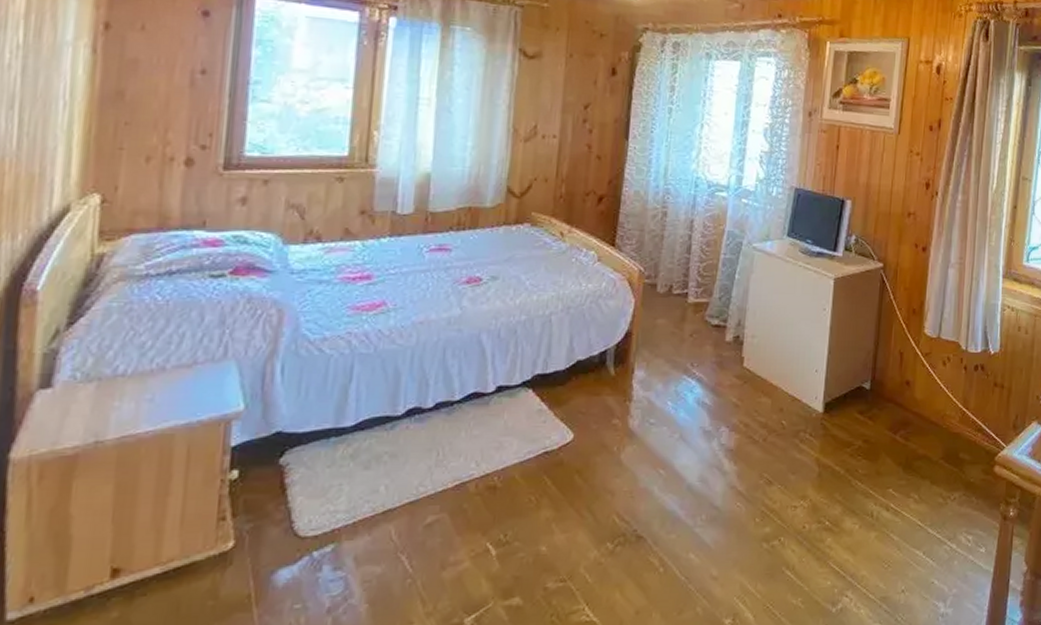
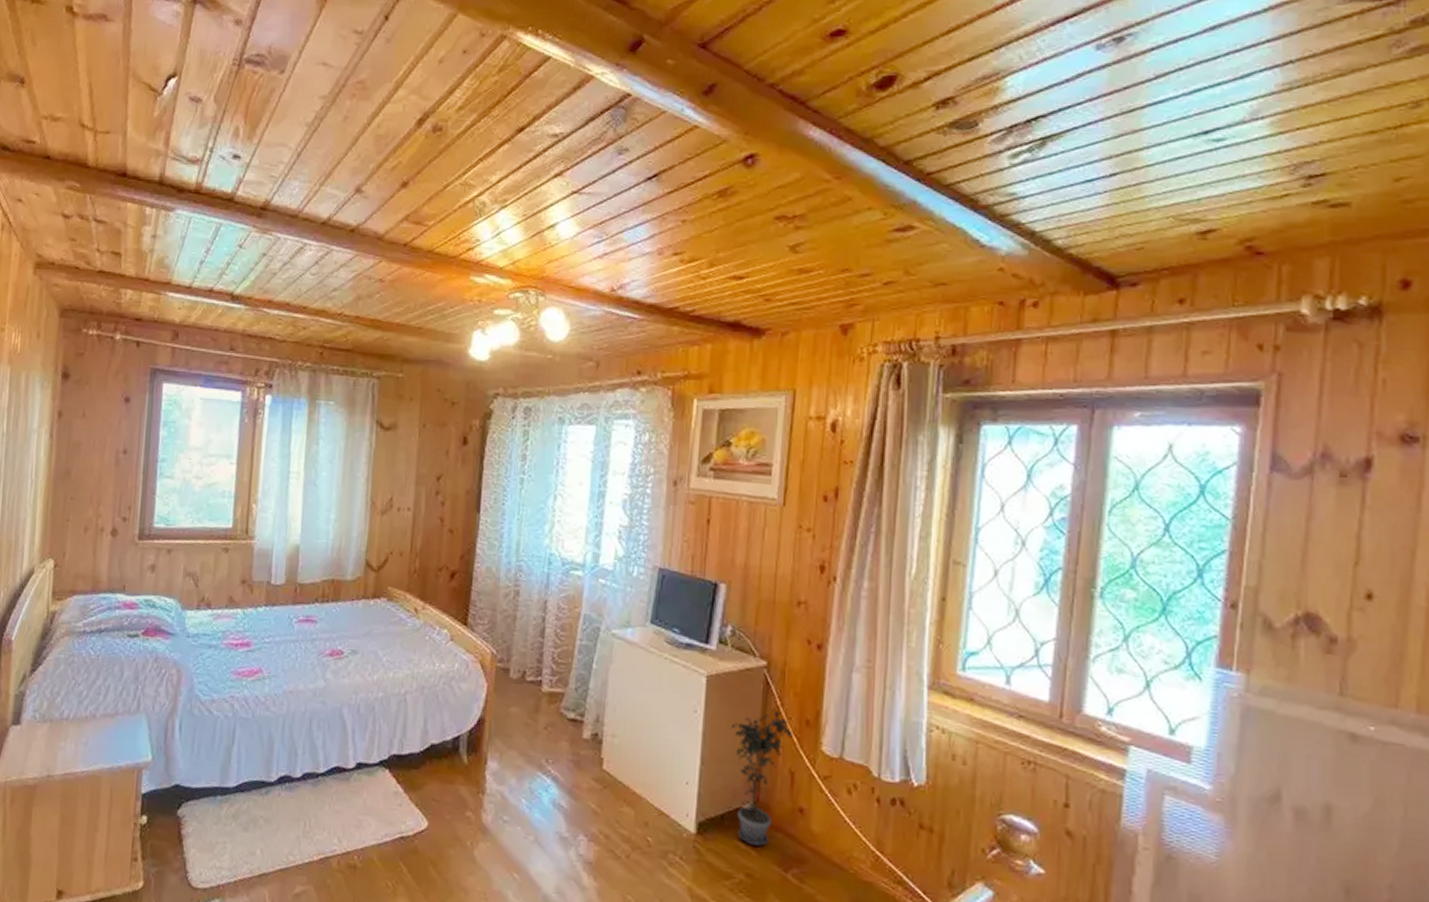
potted plant: none [853,304,903,416] -> present [730,711,793,846]

